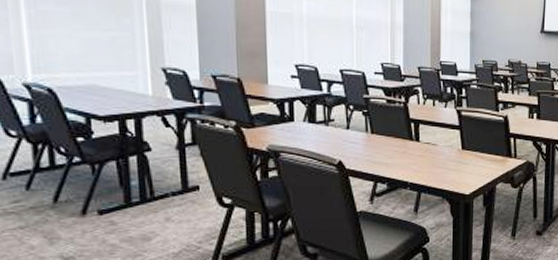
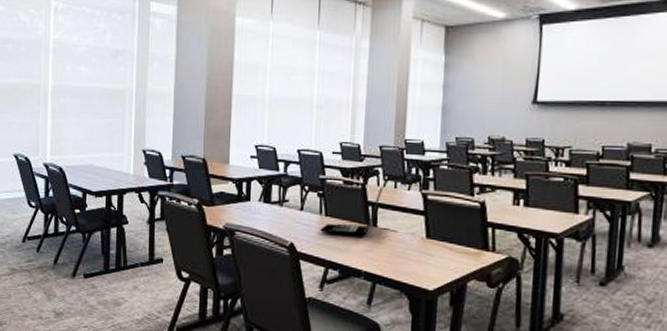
laptop: none [367,105,424,149] -> present [320,186,384,235]

